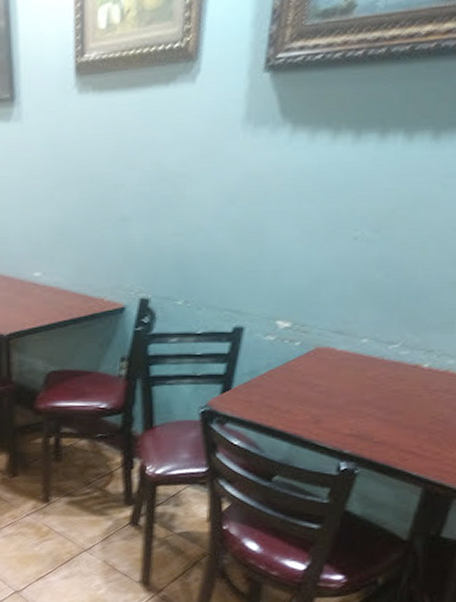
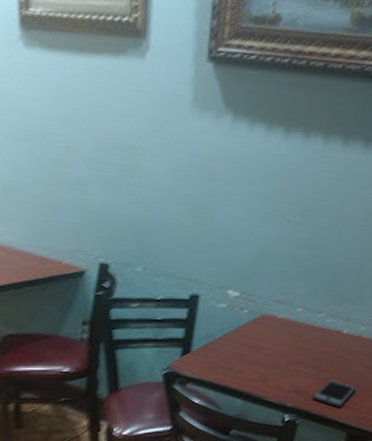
smartphone: none [377,424,438,457] -> present [312,380,356,407]

